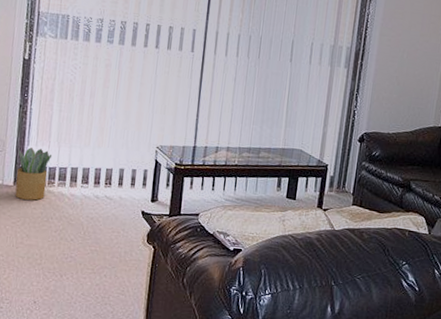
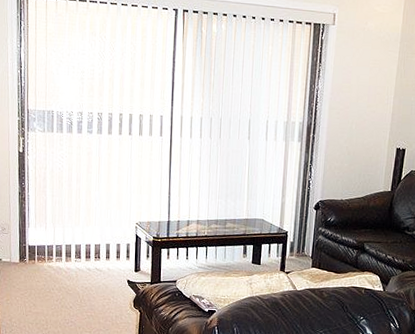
potted plant: present [15,147,53,201] -> none [21,229,49,275]

